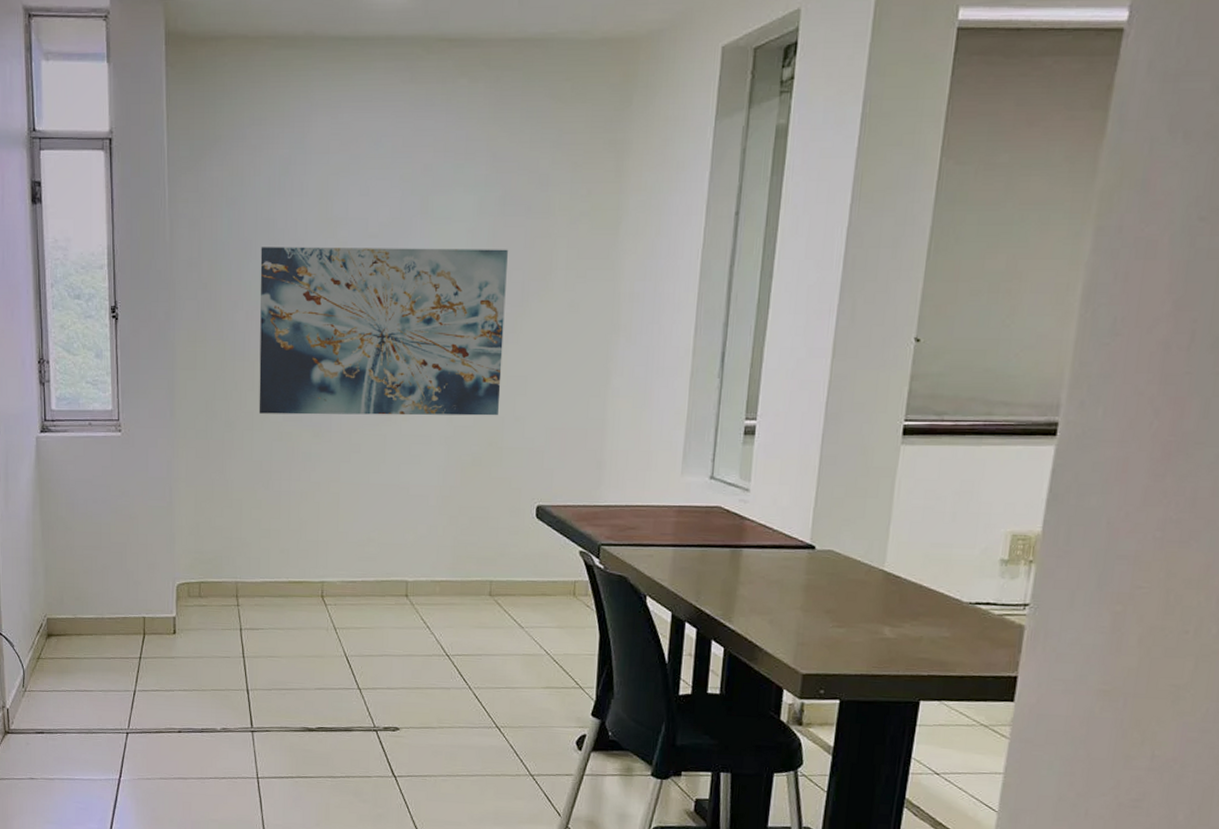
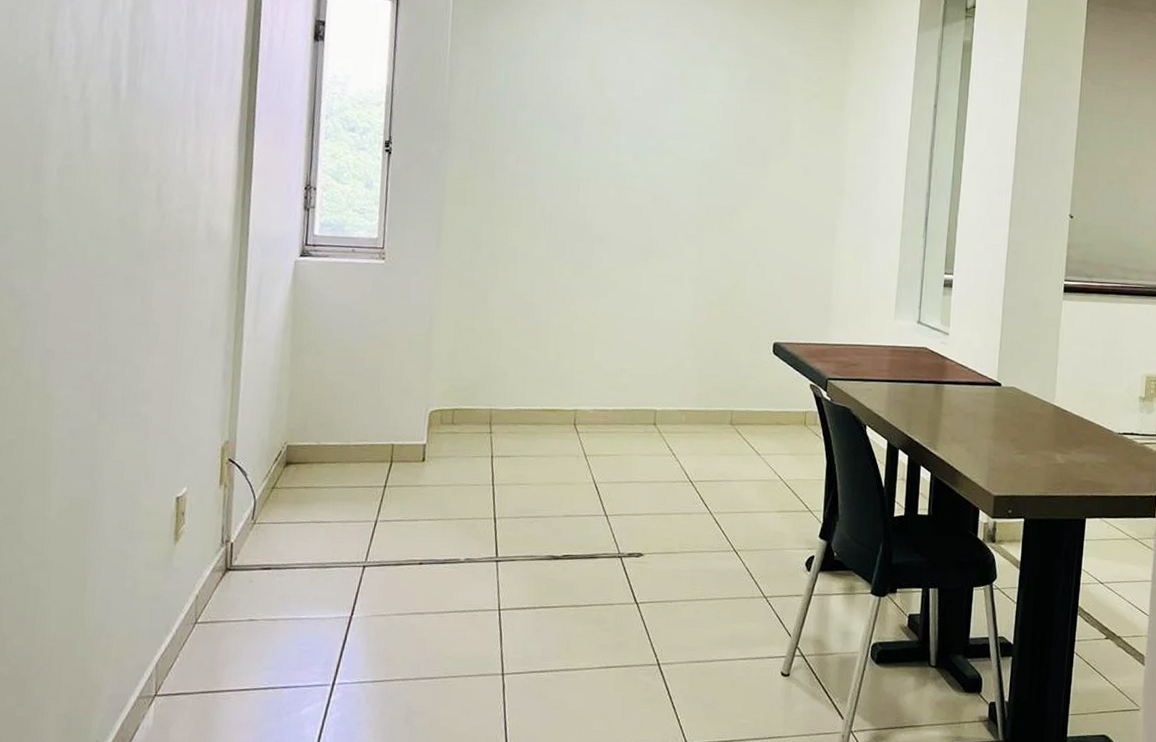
wall art: present [259,247,508,416] -> none [523,99,753,262]

